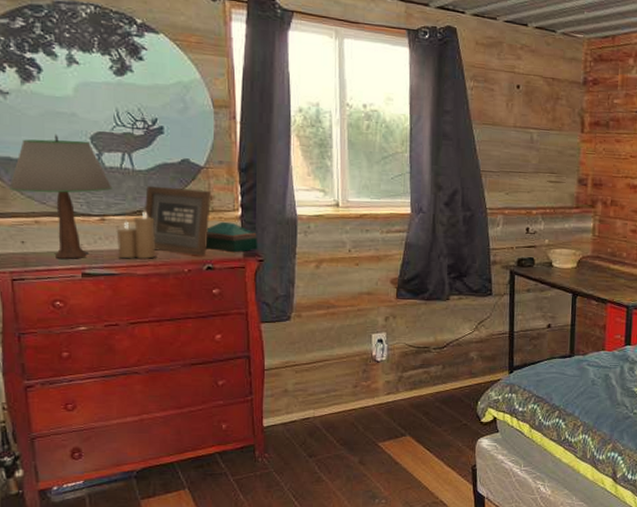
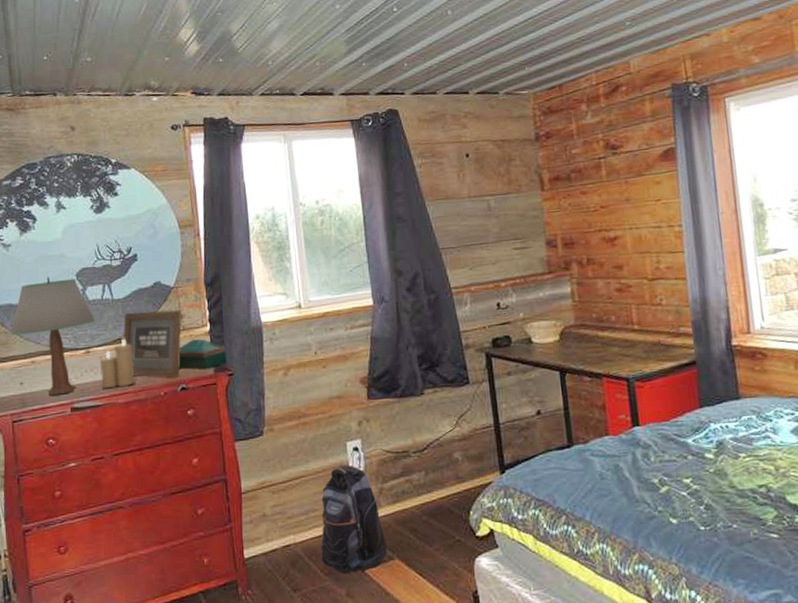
backpack: none [338,353,401,444] -> present [320,464,387,573]

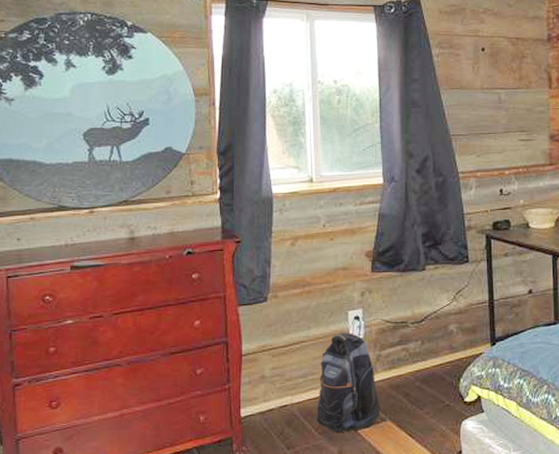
table lamp: present [10,276,96,396] -> none [8,133,102,253]
candle: present [99,339,135,389] -> none [103,201,140,249]
picture frame: present [123,309,182,378] -> none [130,175,193,242]
jewelry box: present [178,338,228,370] -> none [185,205,236,236]

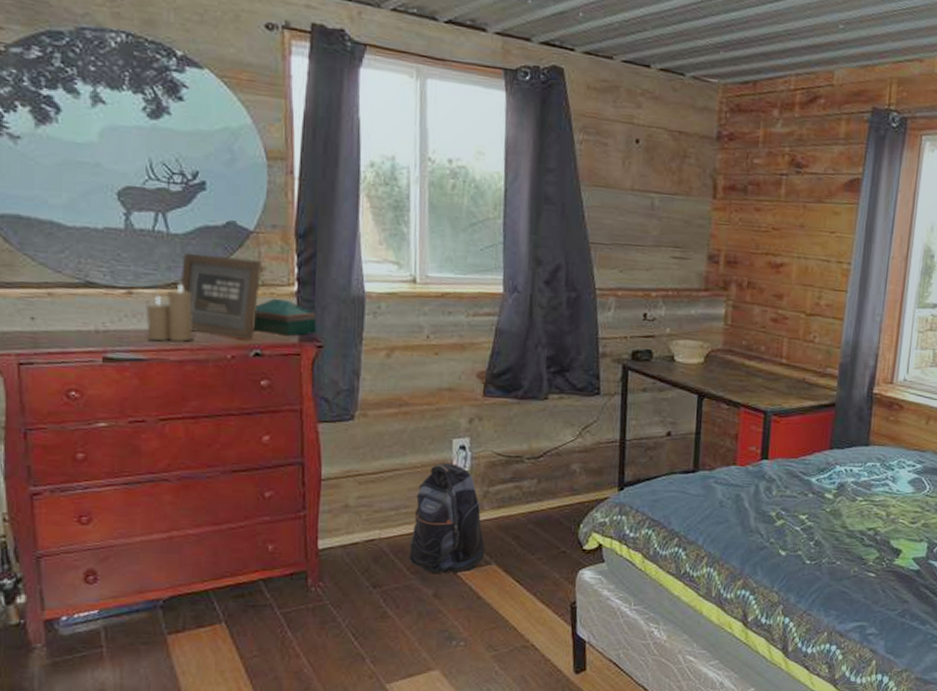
candle: none [103,201,140,249] -> present [145,284,194,343]
picture frame: none [130,175,193,242] -> present [181,252,263,340]
jewelry box: none [185,205,236,236] -> present [253,298,317,337]

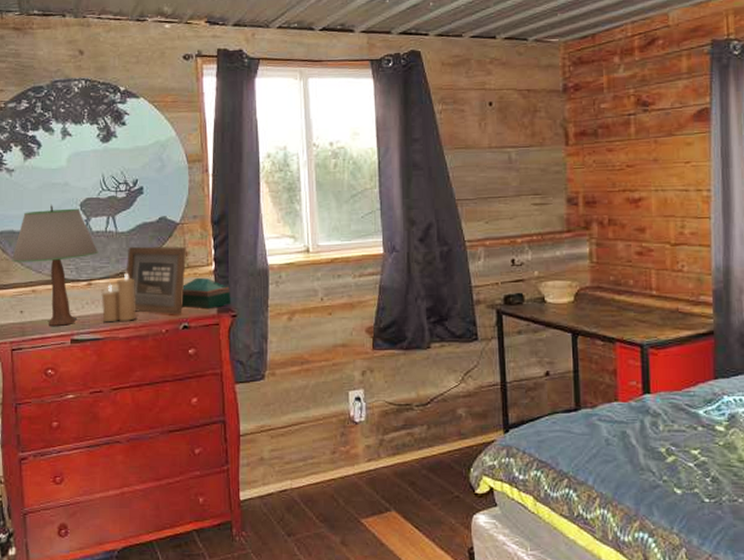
table lamp: none [16,187,143,340] -> present [11,204,99,326]
backpack: present [409,462,485,574] -> none [317,414,385,521]

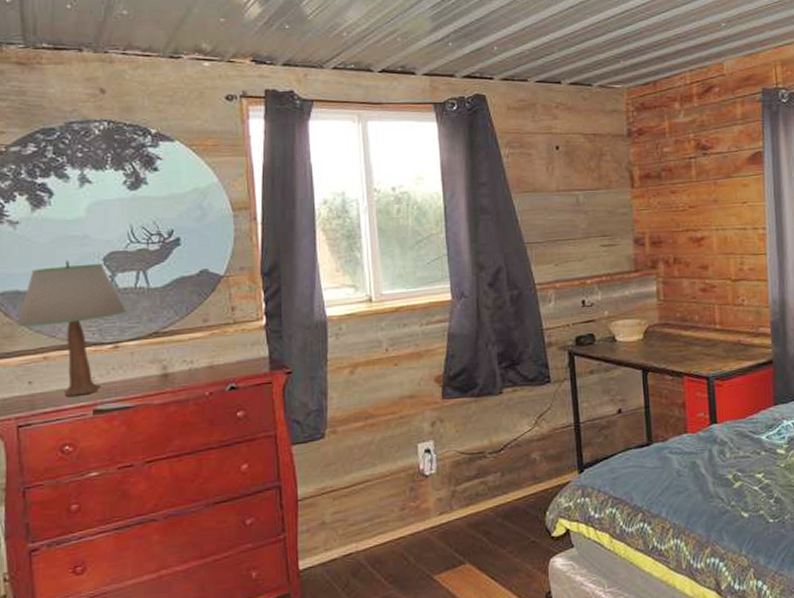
candle: present [101,273,137,323] -> none [130,333,174,389]
picture frame: present [127,246,187,315] -> none [161,301,233,376]
jewelry box: present [181,277,231,310] -> none [227,333,286,368]

